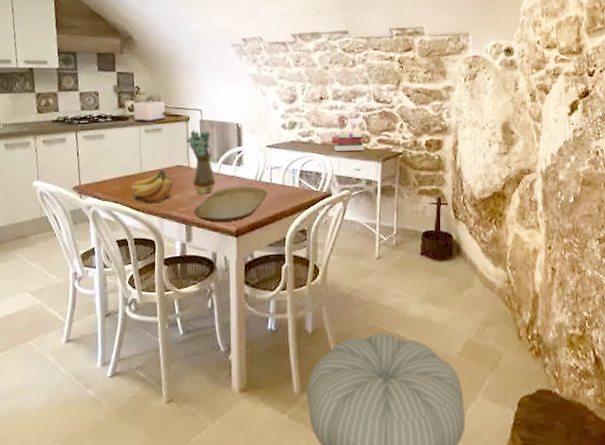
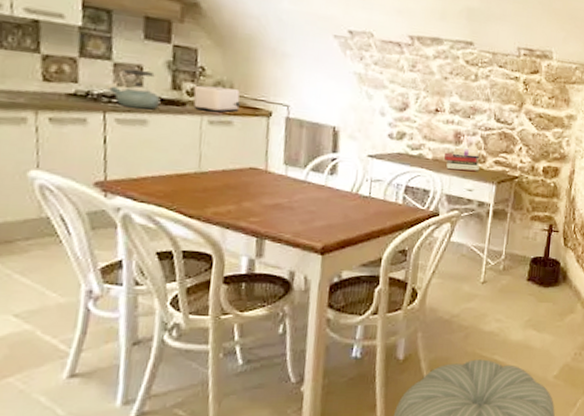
kettle: none [77,96,112,127] -> present [107,69,161,110]
fruit: present [129,169,173,204] -> none [180,170,244,211]
vase: present [186,128,216,194] -> none [265,125,301,204]
placemat: present [194,187,268,223] -> none [269,197,365,238]

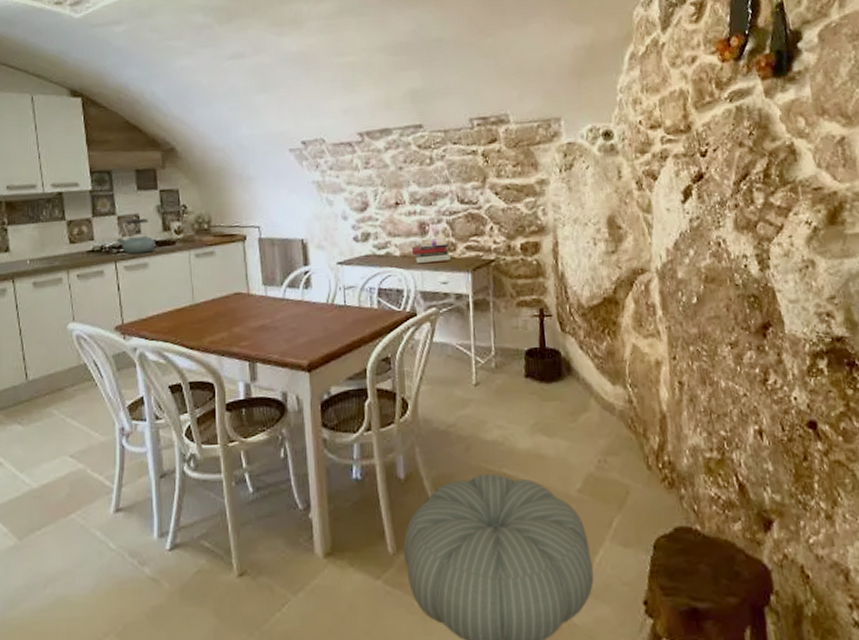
toaster: present [193,85,240,113] -> none [180,219,219,246]

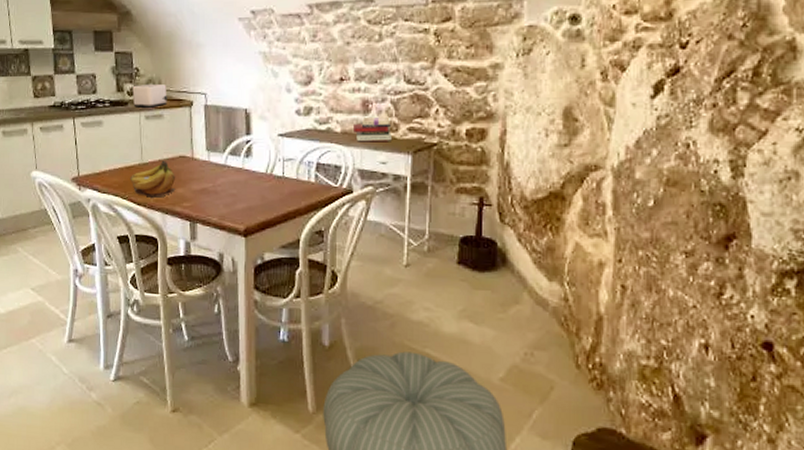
kettle: present [115,219,156,256] -> none [74,79,110,113]
toaster: none [180,219,219,246] -> present [132,83,167,108]
fruit: none [180,299,232,340] -> present [129,160,176,198]

